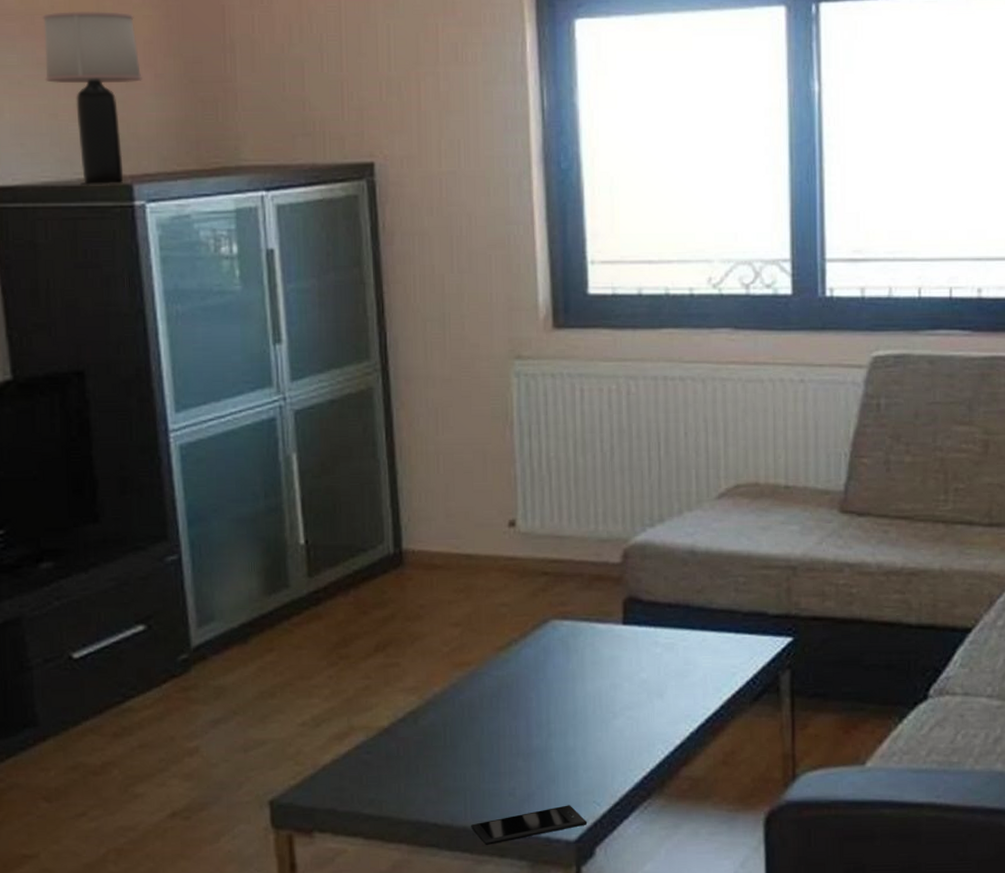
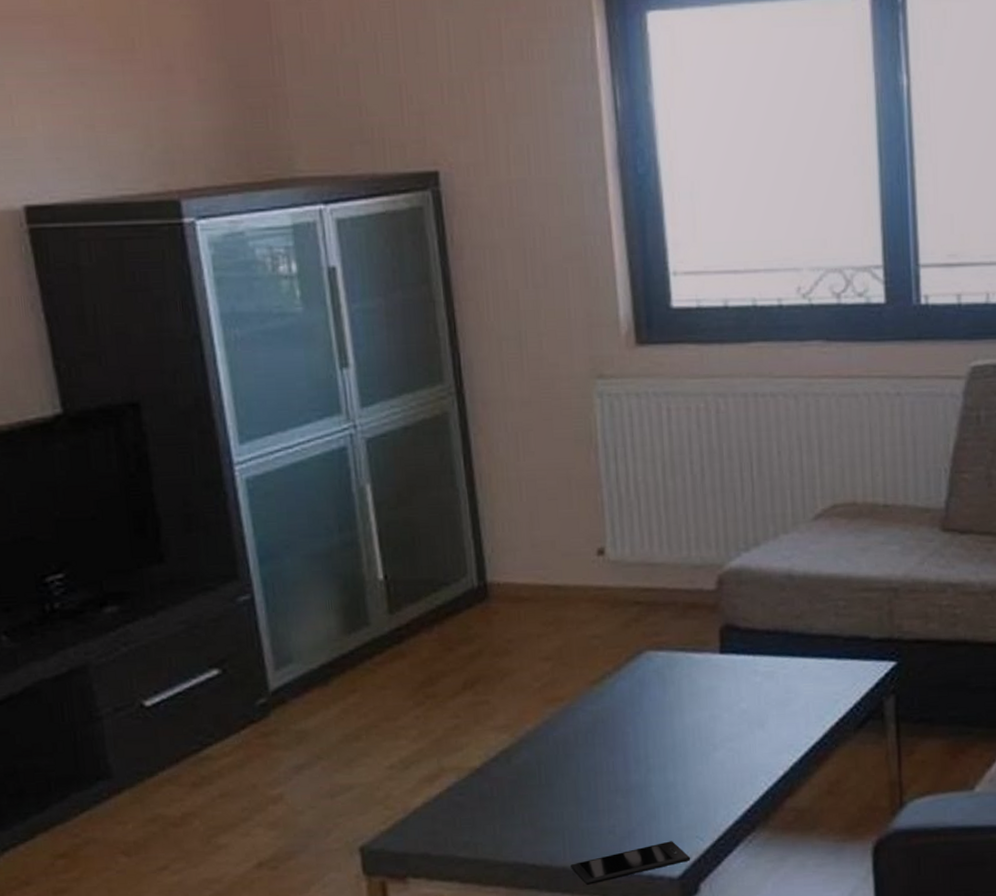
table lamp: present [42,11,142,186] -> none [71,11,184,203]

